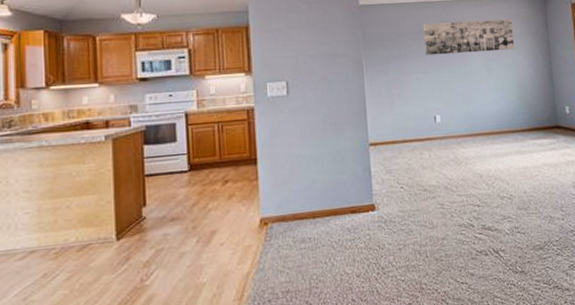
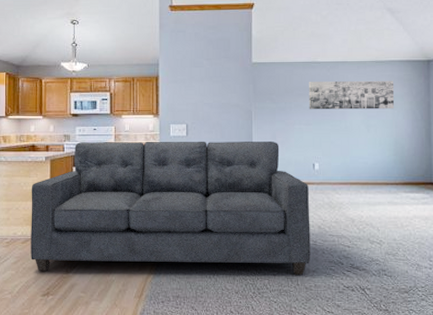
sofa: none [87,93,439,286] -> present [31,140,311,276]

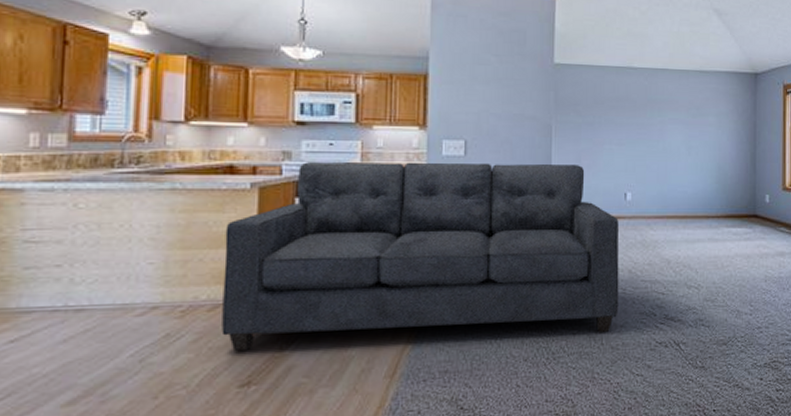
wall art: present [308,80,395,110] -> none [621,92,719,129]

